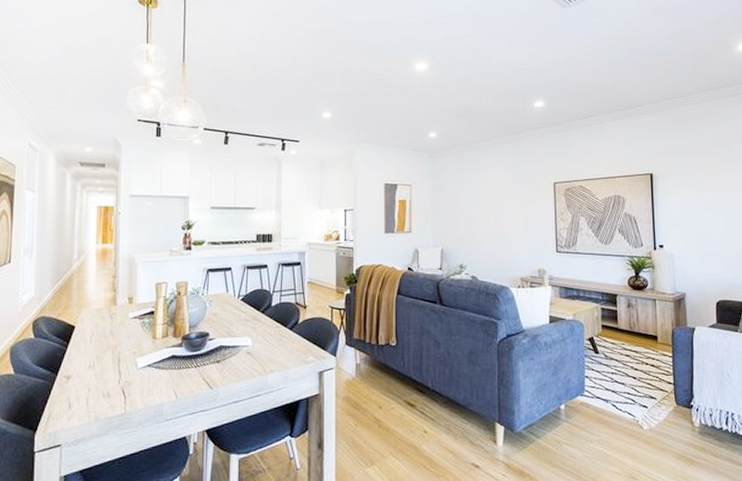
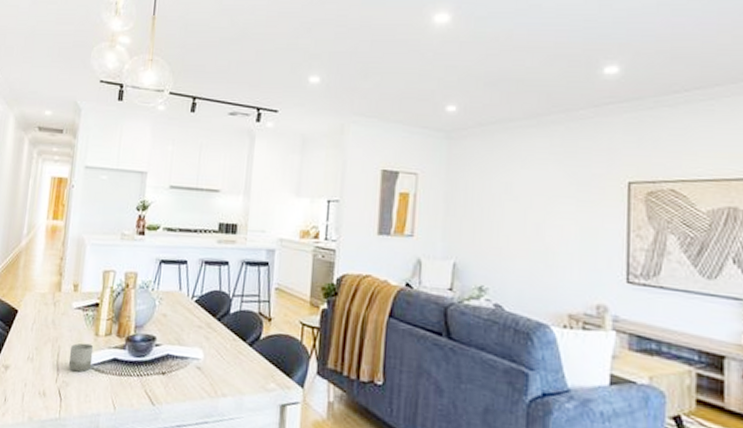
cup: none [129,346,153,372] -> present [68,342,94,372]

